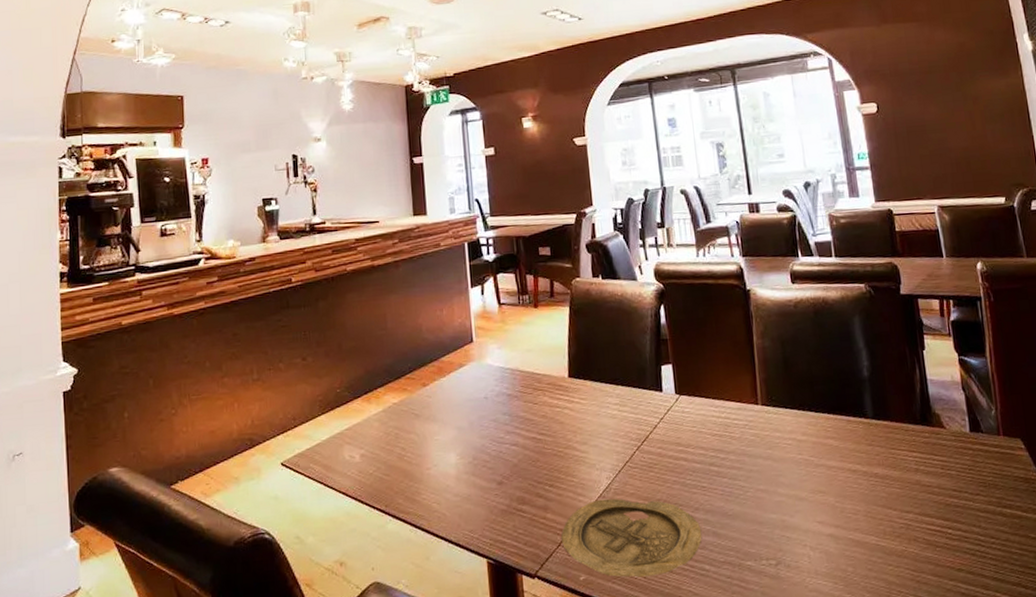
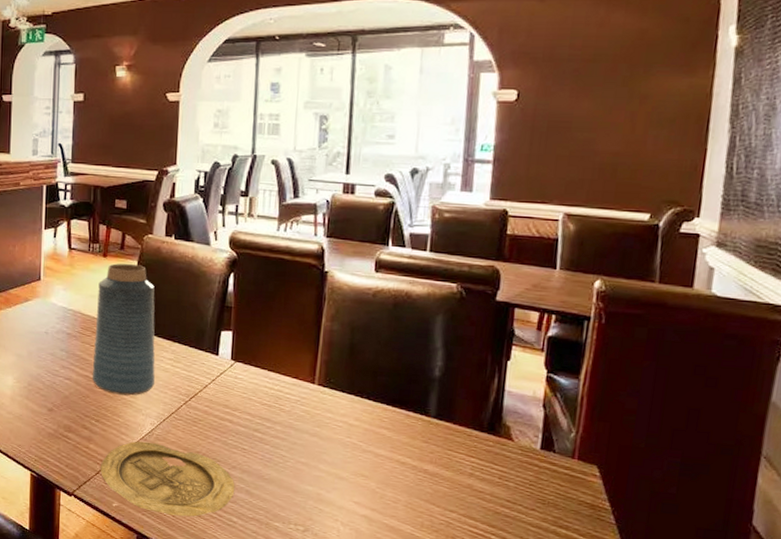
vase: none [533,310,604,453] -> present [92,263,155,396]

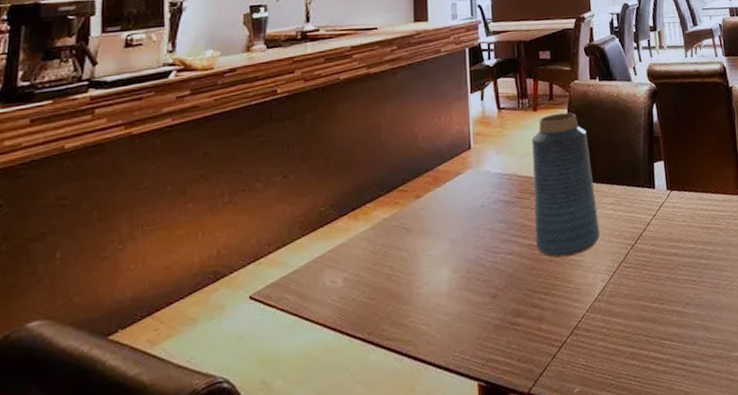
plate: present [100,441,235,517] -> none [556,299,693,385]

